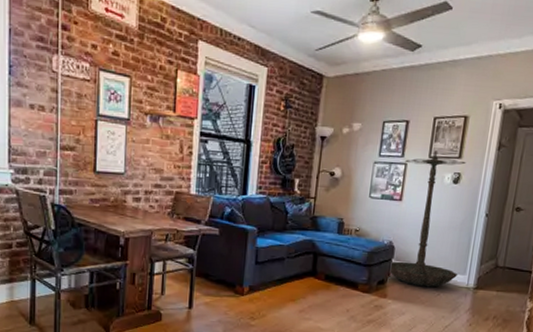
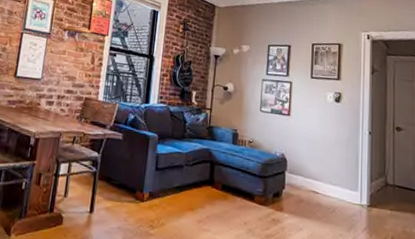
umbrella stand: present [388,150,466,288] -> none [283,72,351,203]

